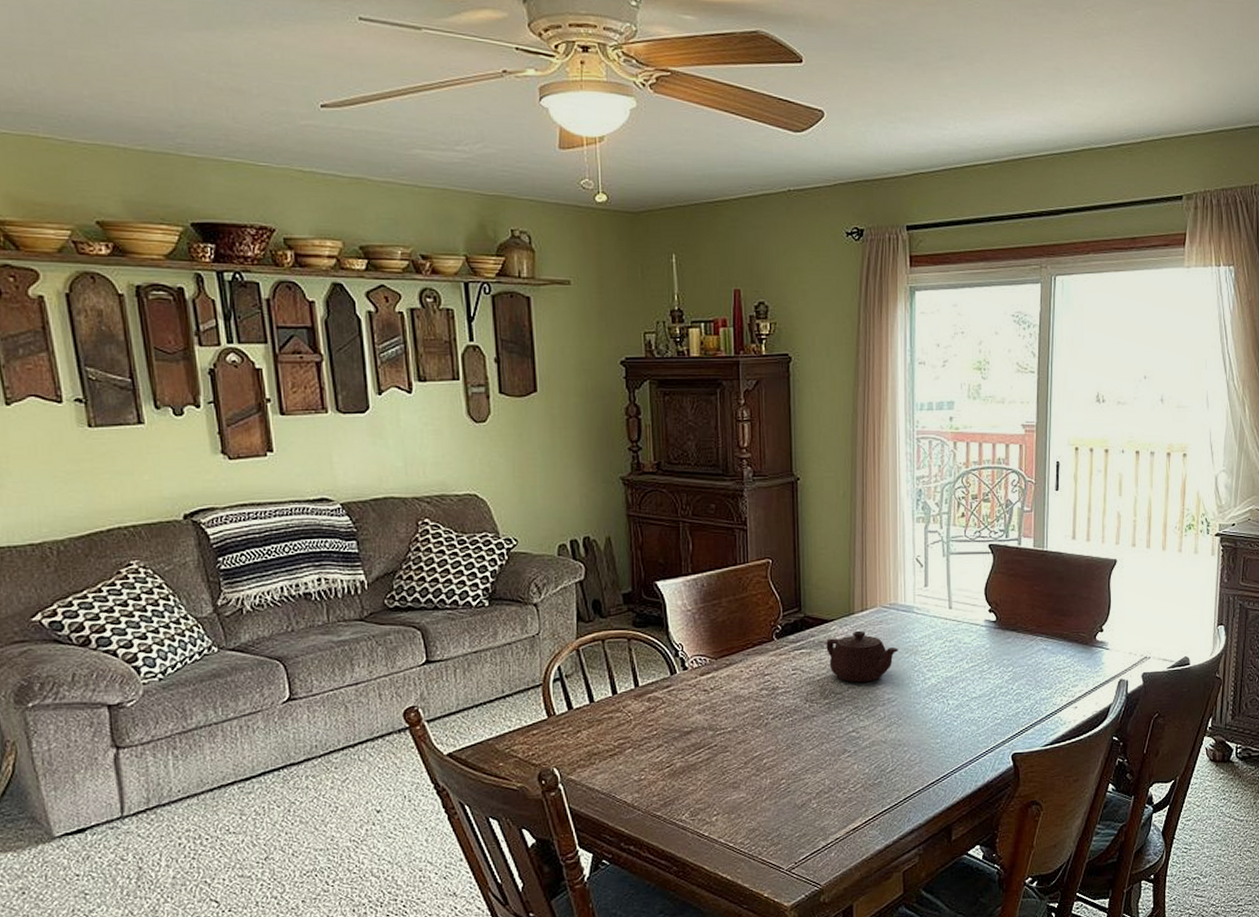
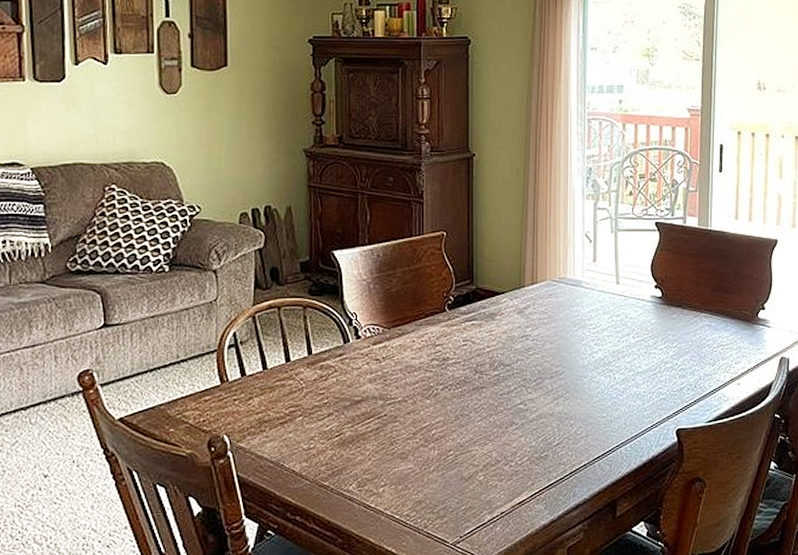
teapot: present [826,630,899,683] -> none [497,303,568,355]

